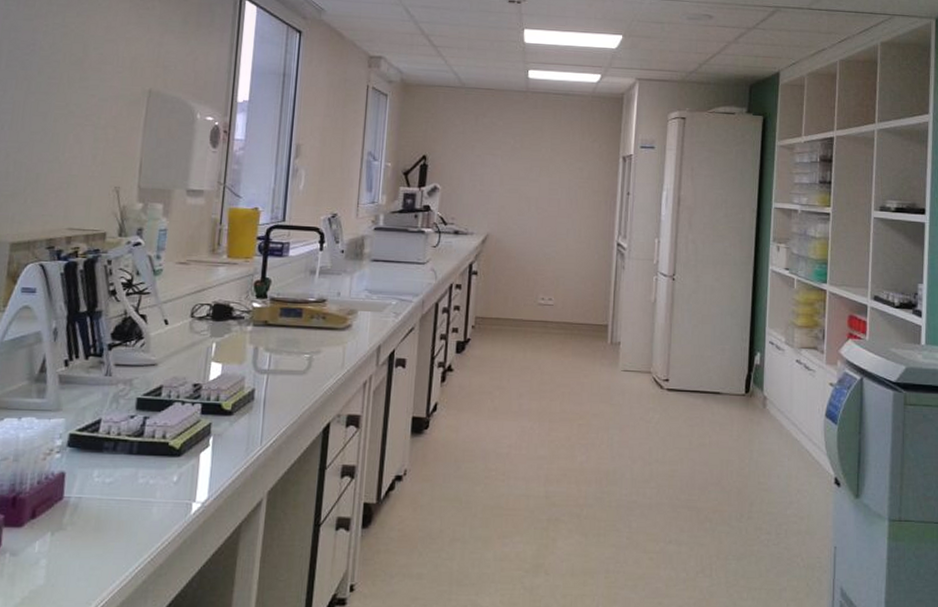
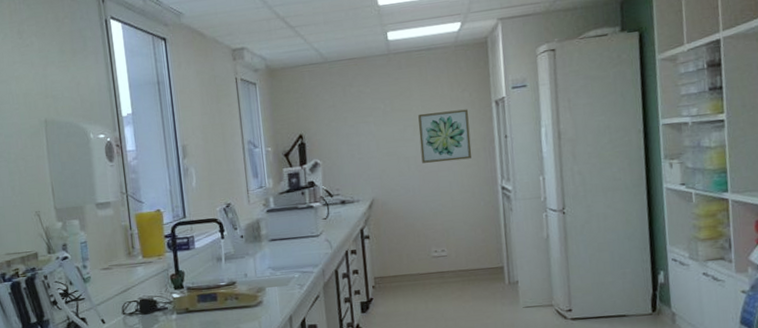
wall art: none [543,156,596,210] -> present [418,109,472,163]

